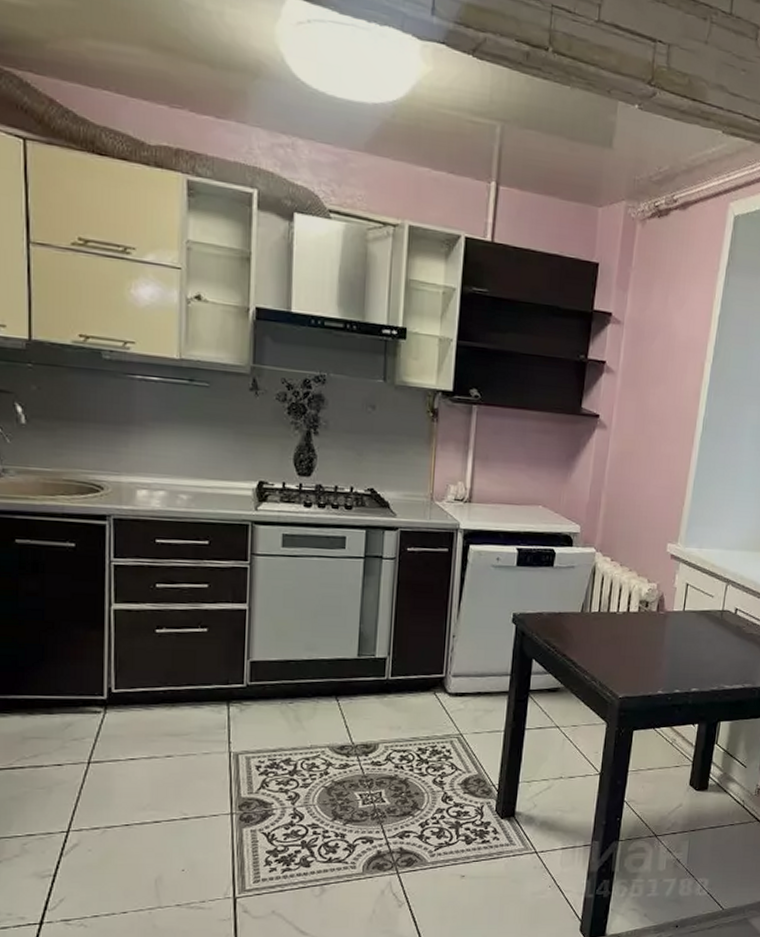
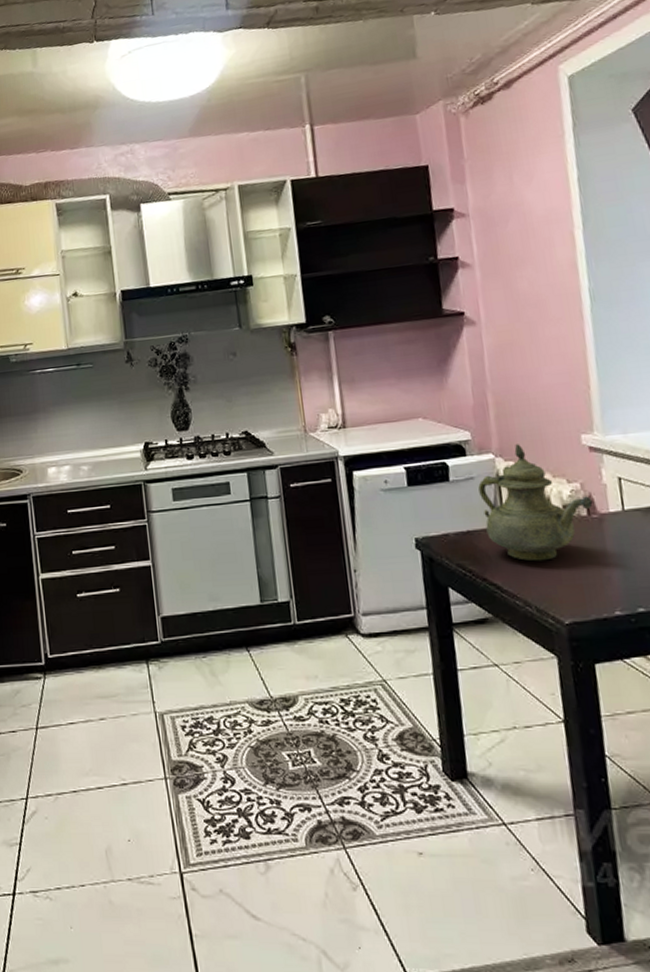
teapot: none [575,543,663,645] -> present [478,444,593,561]

